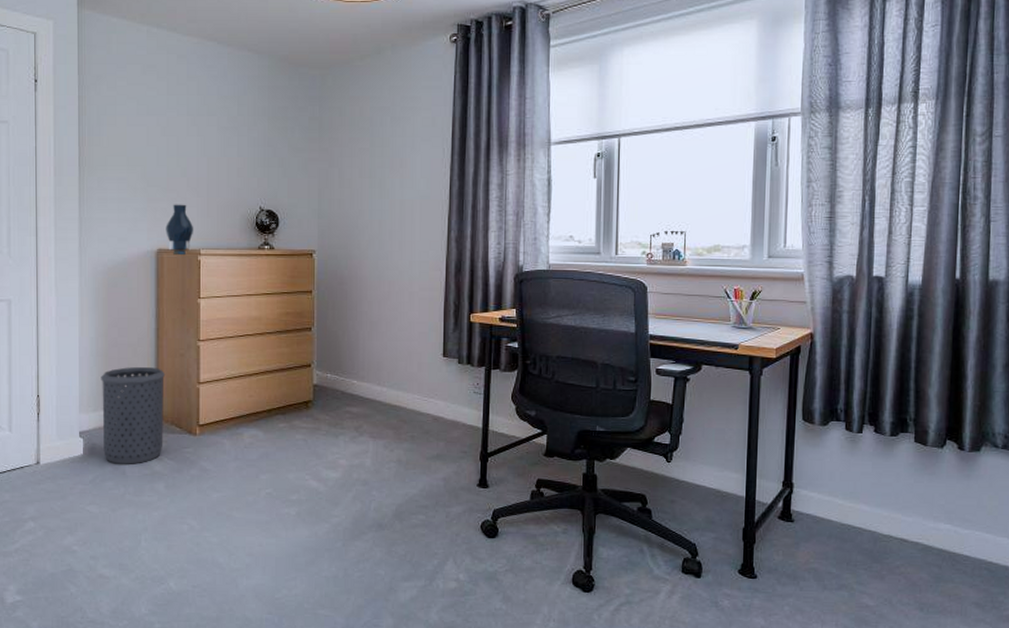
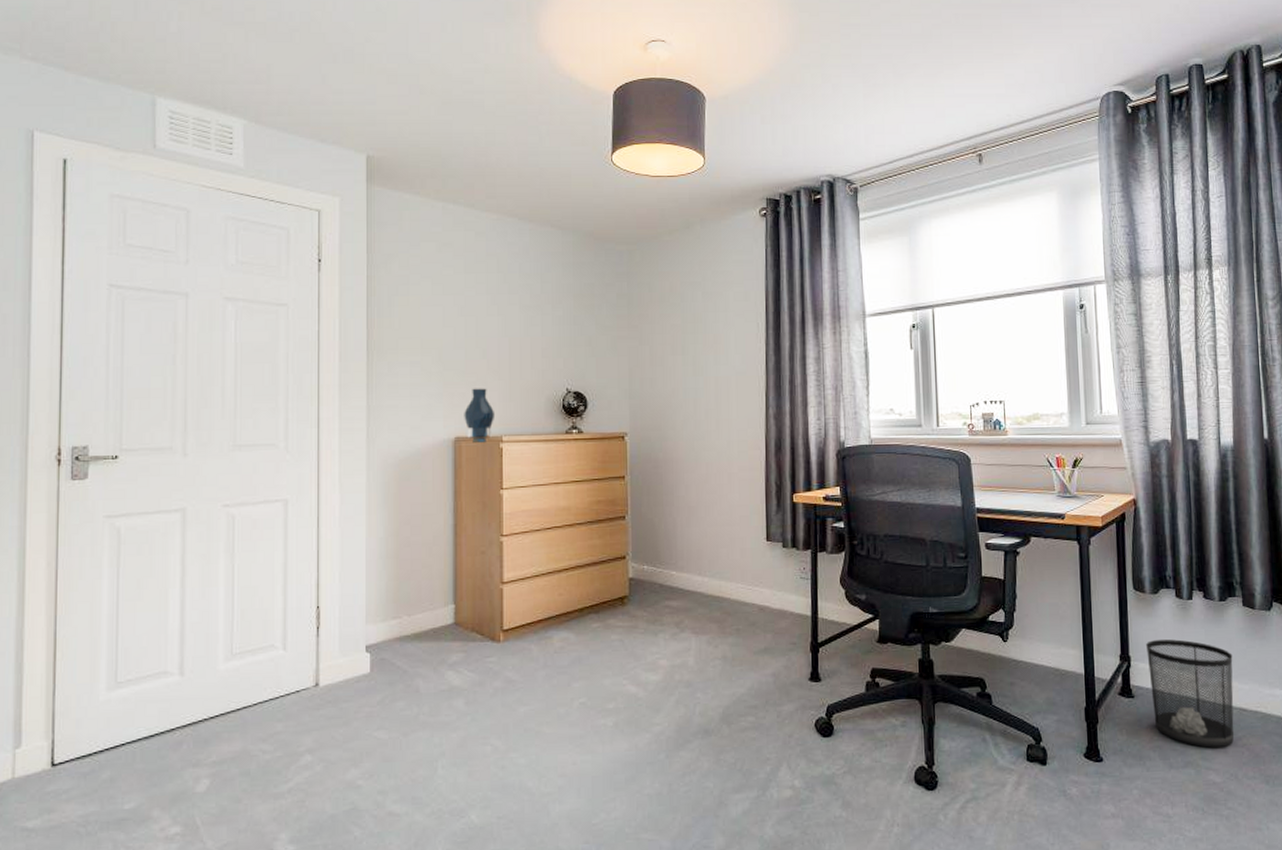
laundry basket: present [101,367,166,464] -> none [391,568,465,681]
waste bin: none [810,469,899,574] -> present [1146,639,1235,748]

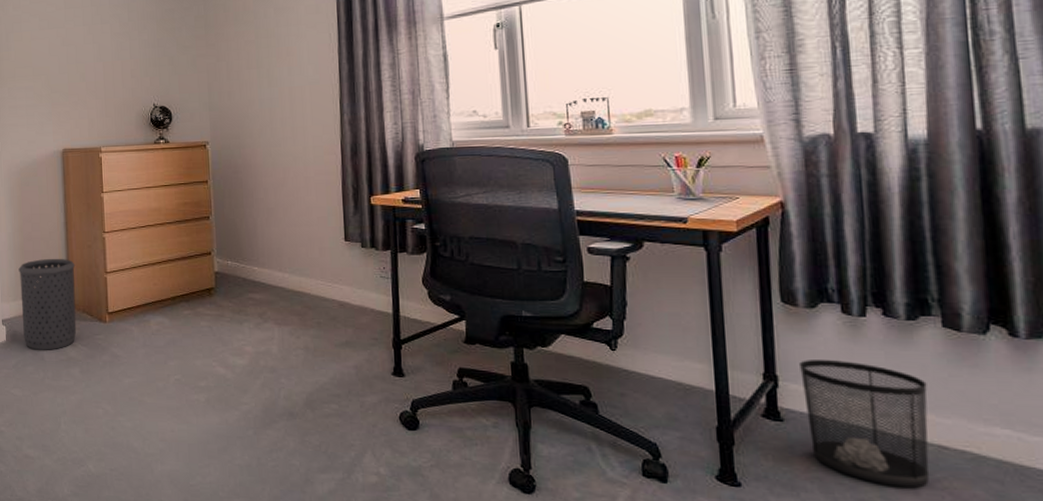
laundry basket: none [391,568,465,681] -> present [18,259,77,350]
vase: present [464,388,496,444] -> none [69,106,95,154]

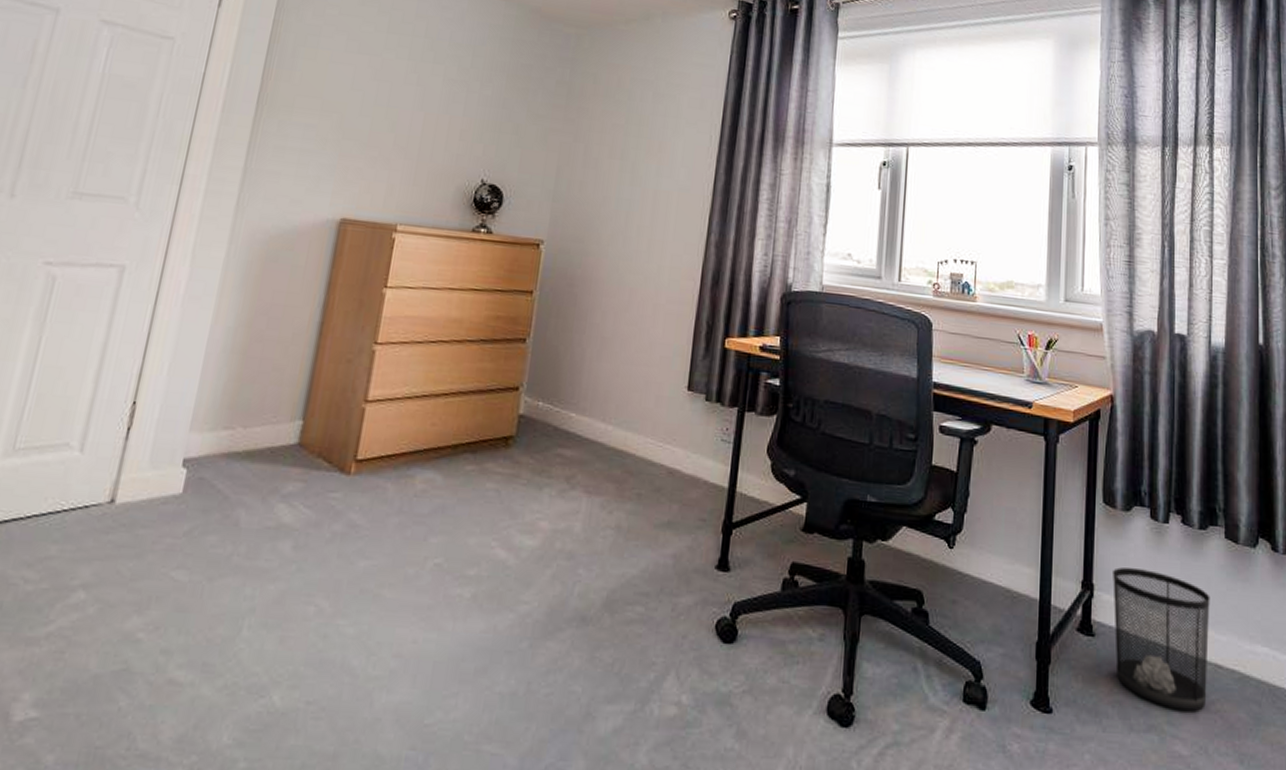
laundry basket: present [18,259,77,350] -> none [213,371,323,512]

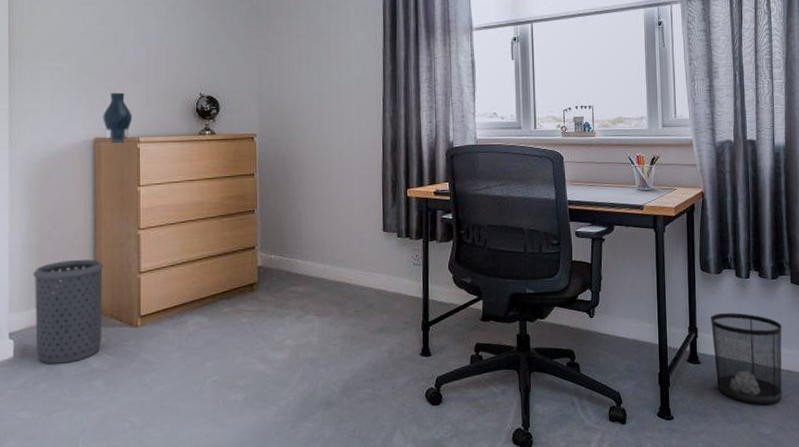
laundry basket: none [213,371,323,512] -> present [33,259,104,364]
vase: none [355,164,394,231] -> present [103,92,133,144]

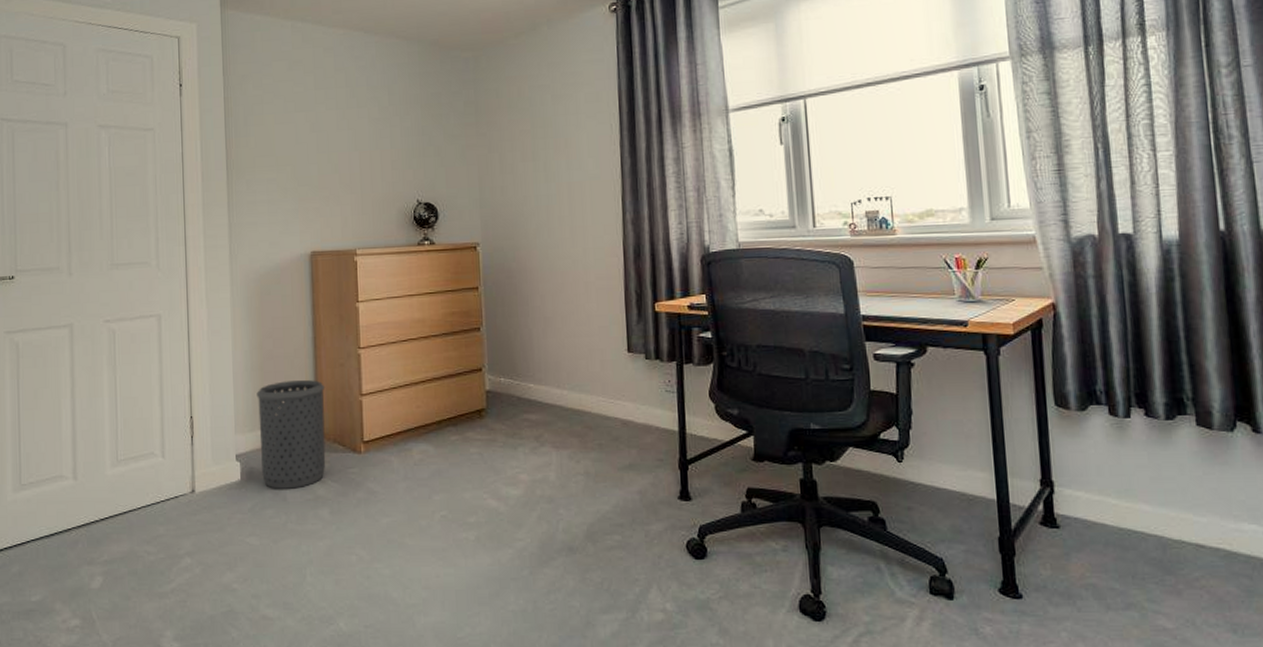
vase: present [103,92,133,144] -> none [319,202,349,258]
waste bin: present [711,313,783,405] -> none [1073,463,1190,588]

